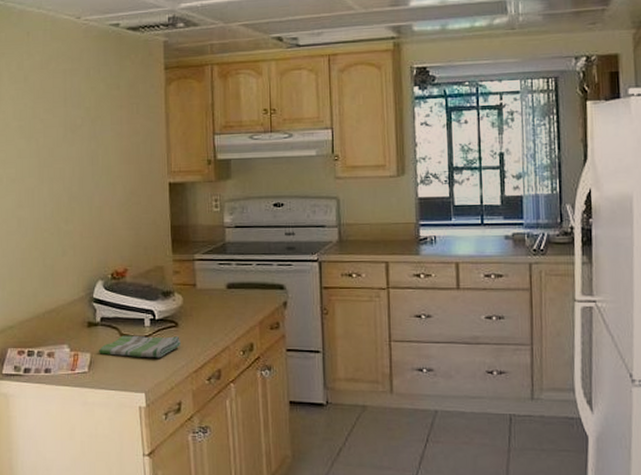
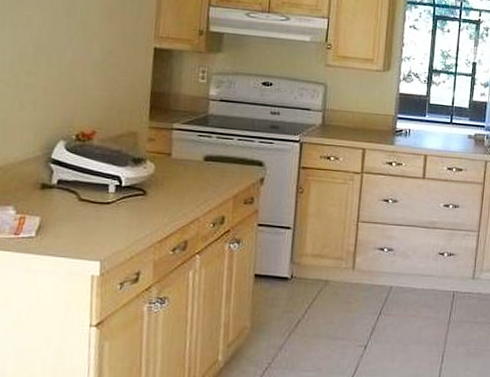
dish towel: present [99,335,180,358] -> none [51,200,147,226]

